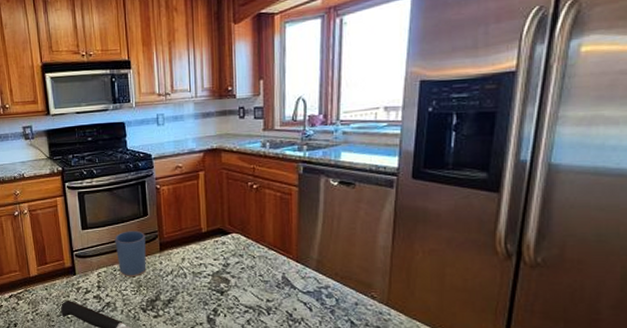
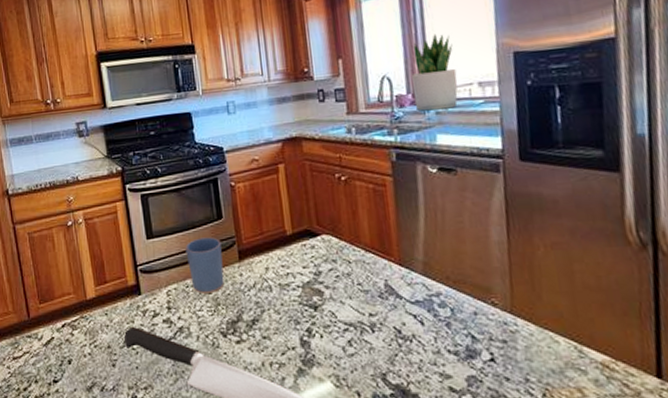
planter: none [324,60,366,131] -> present [411,34,458,111]

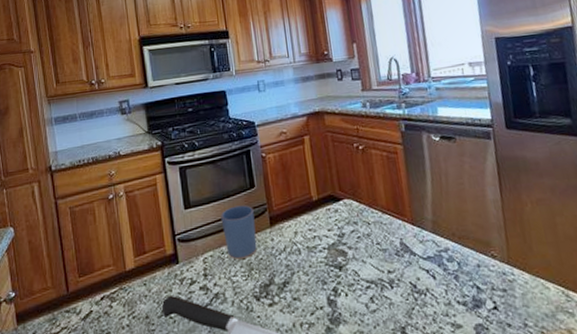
planter: present [411,34,458,111] -> none [414,22,453,88]

